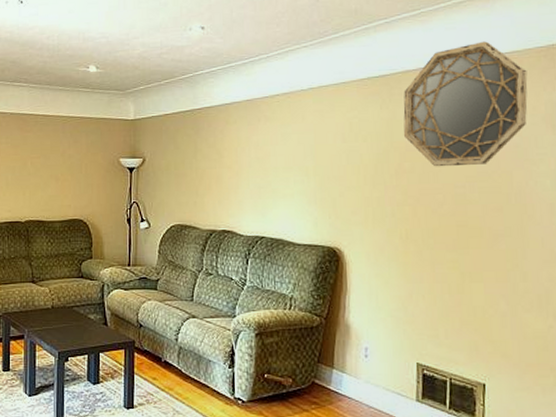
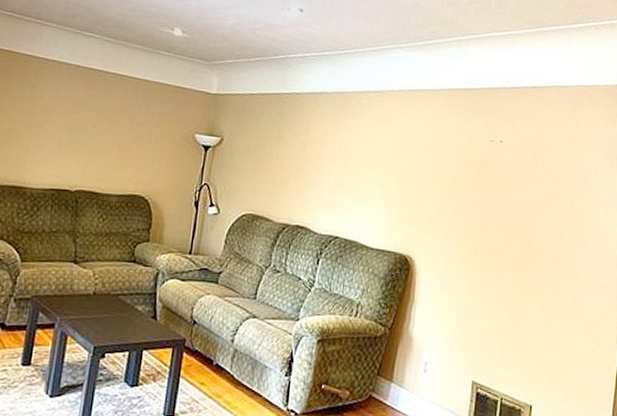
home mirror: present [403,41,528,167] -> none [483,71,594,189]

